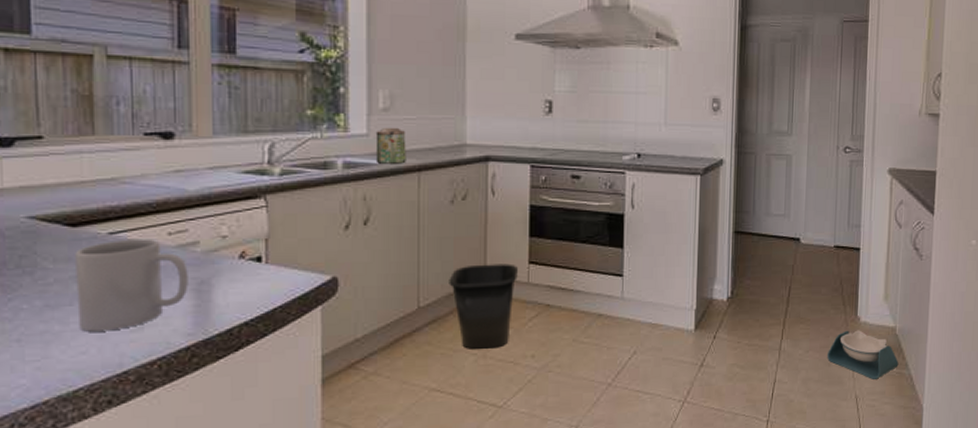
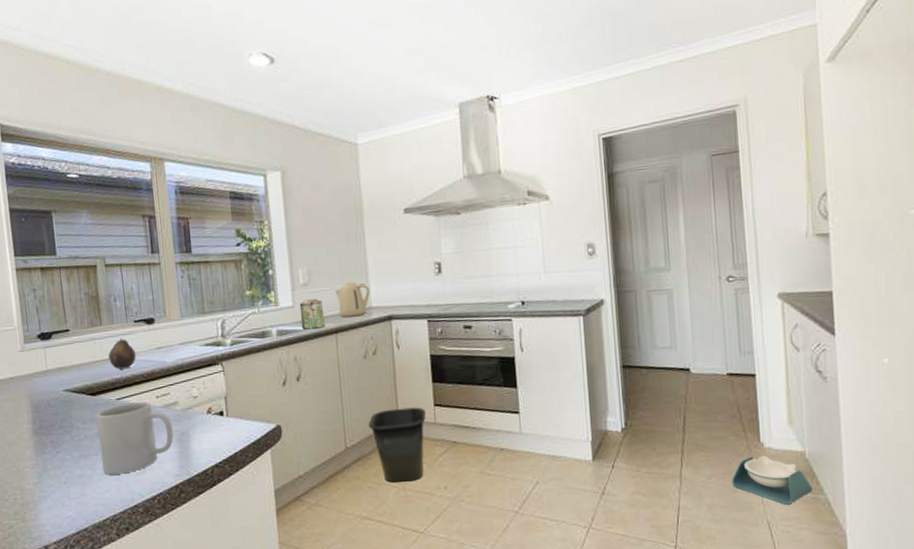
fruit: none [101,154,143,195] -> present [108,338,136,370]
kettle: none [423,111,467,155] -> present [335,281,371,319]

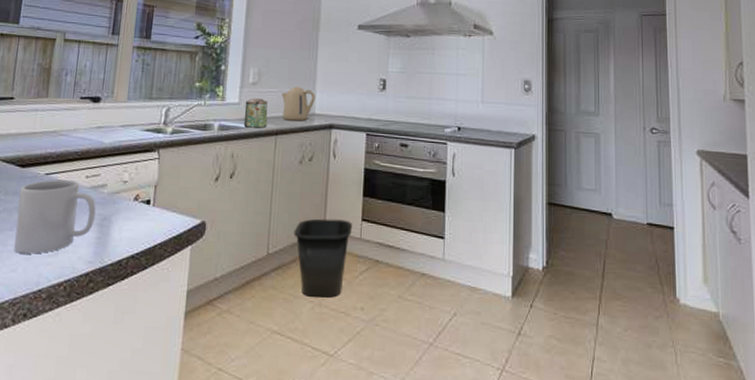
fruit: present [108,338,136,370] -> none [47,112,75,144]
pet bowl: present [732,455,813,505] -> none [647,311,726,368]

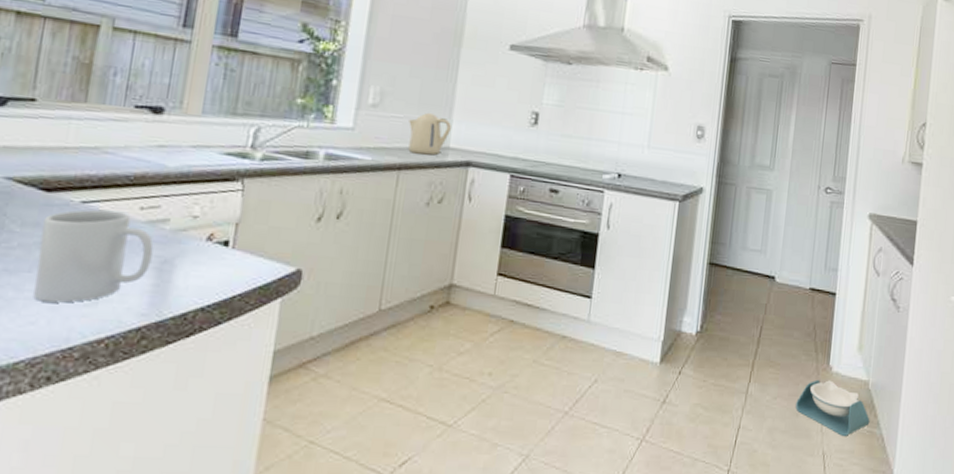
canister: present [243,98,268,129] -> none [357,123,390,162]
waste bin: present [294,219,352,298] -> none [413,271,486,362]
pet bowl: none [647,311,726,368] -> present [795,379,870,436]

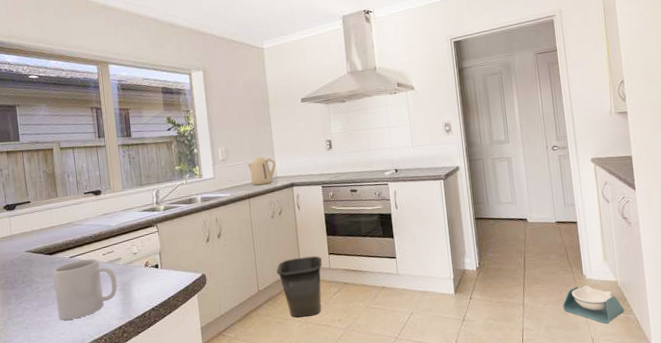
waste bin: none [413,271,486,362] -> present [276,256,322,319]

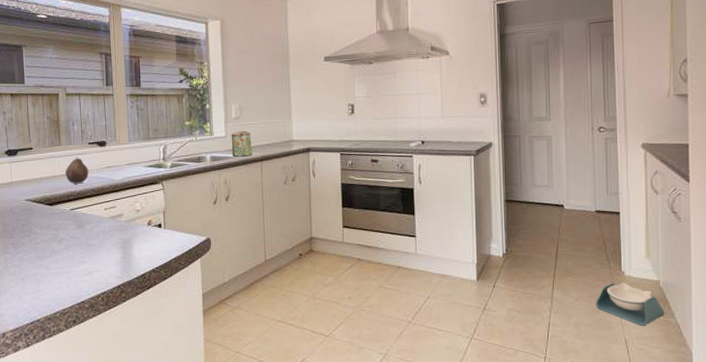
mug: present [53,258,118,320] -> none [52,212,118,274]
fruit: none [63,207,86,233] -> present [65,157,89,184]
canister: none [219,171,240,197] -> present [231,130,252,158]
kettle: present [248,156,276,187] -> none [262,117,293,149]
waste bin: present [276,256,322,319] -> none [286,227,335,293]

